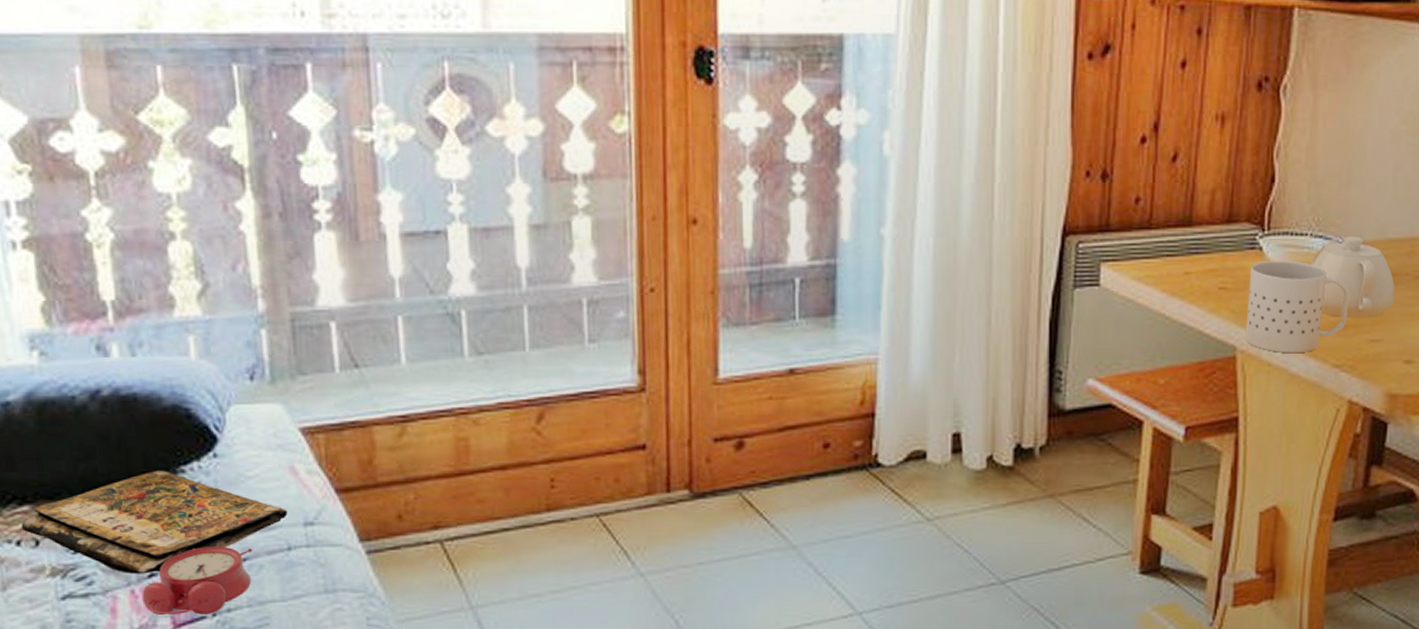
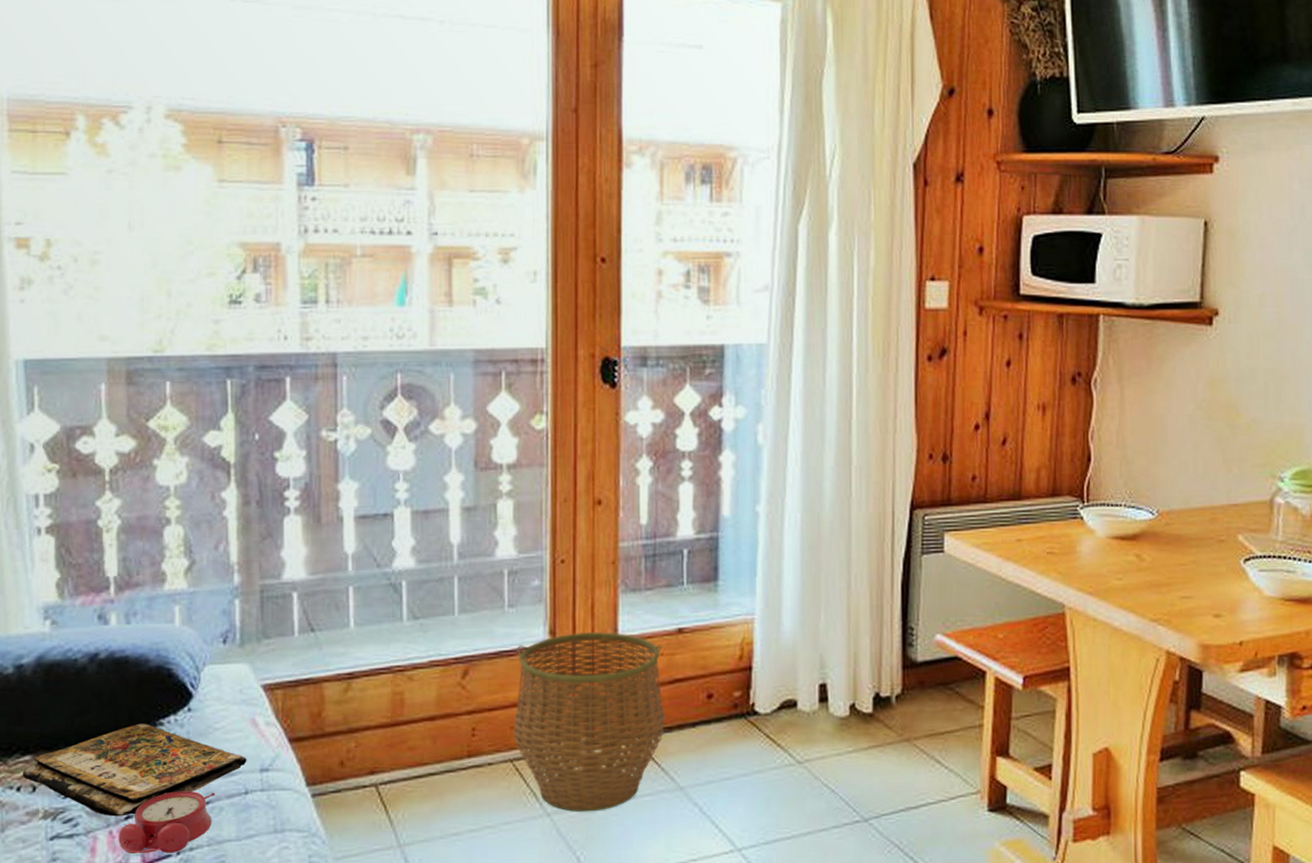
basket: none [597,372,775,571] -> present [512,632,665,811]
mug: present [1245,261,1349,354] -> none [1072,528,1161,610]
teapot: present [1310,236,1396,318] -> none [1126,506,1202,578]

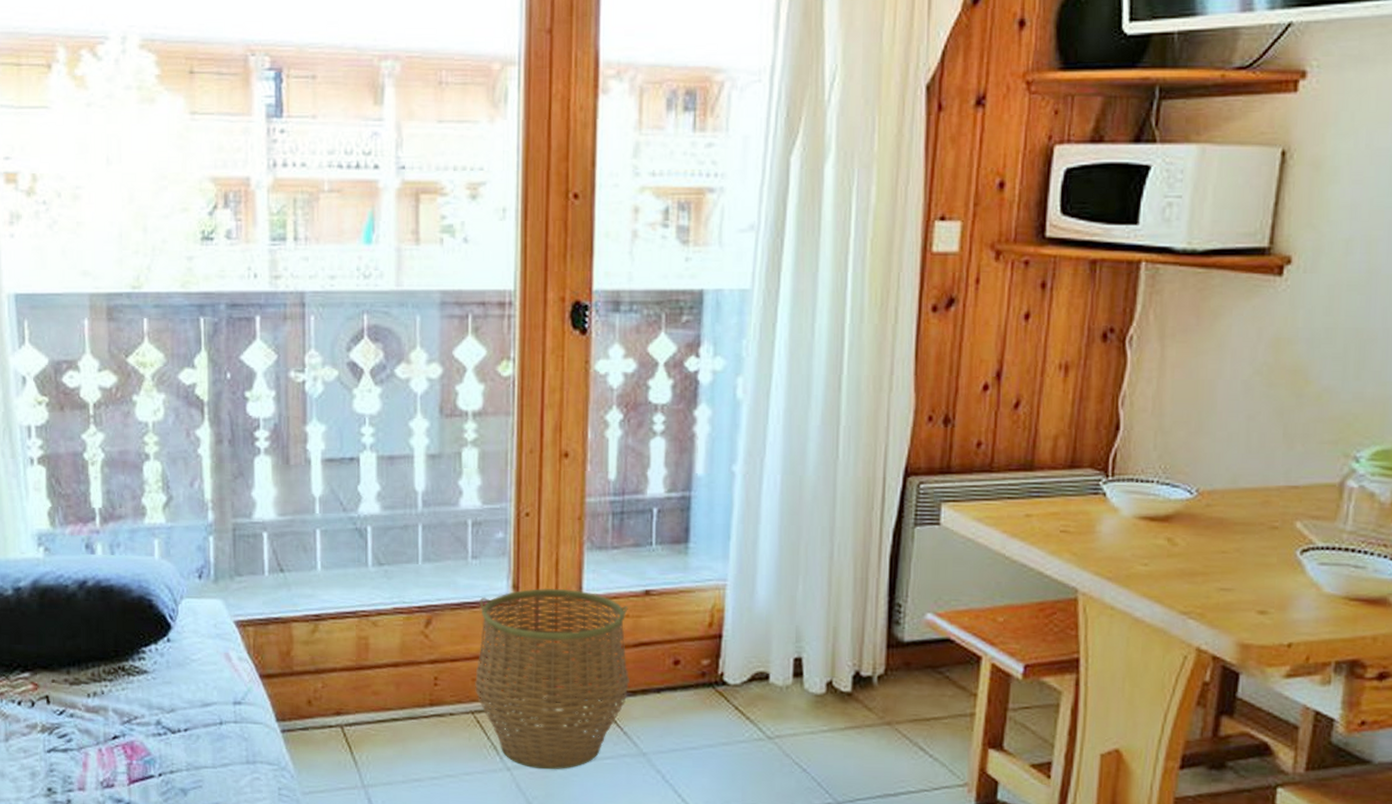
book: present [22,723,247,817] -> none [22,650,221,736]
alarm clock: present [118,791,216,855] -> none [107,716,193,774]

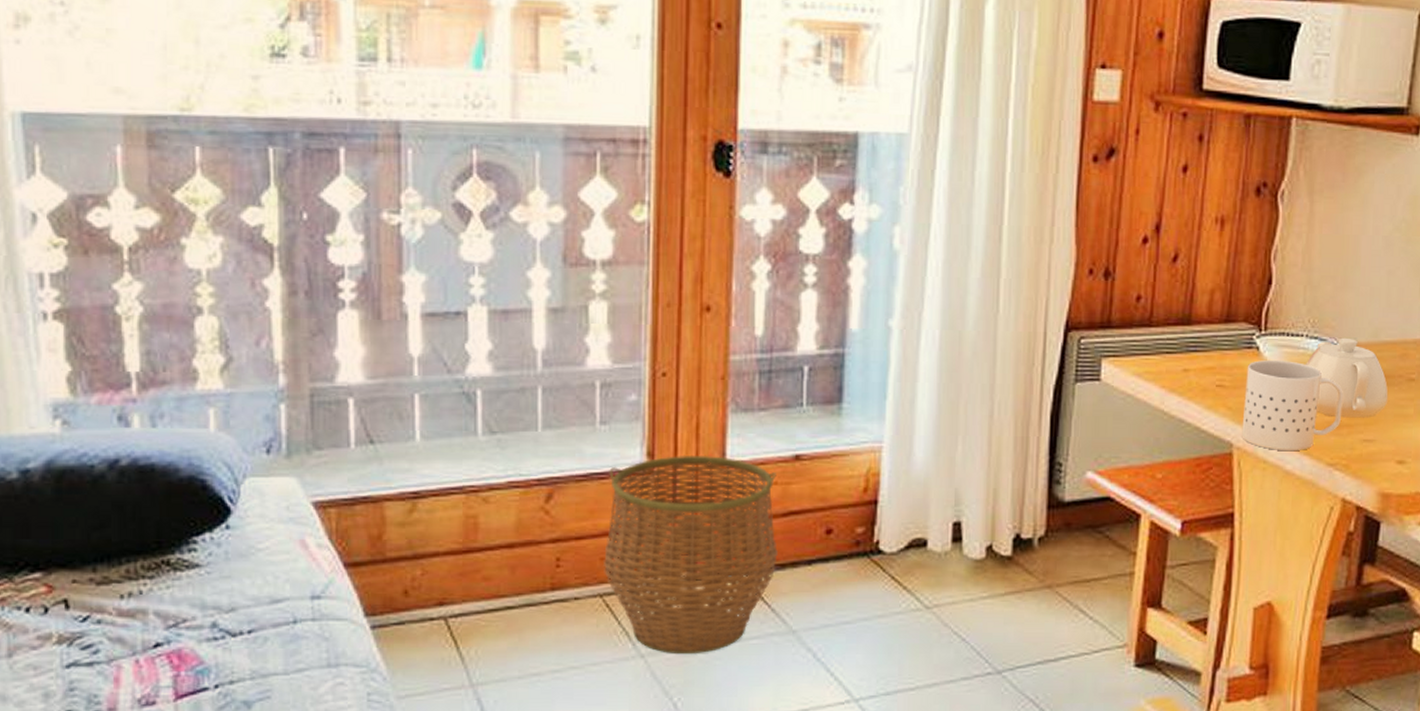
mug: none [1087,506,1198,599] -> present [1242,360,1343,452]
teapot: none [1156,484,1249,566] -> present [1306,337,1389,418]

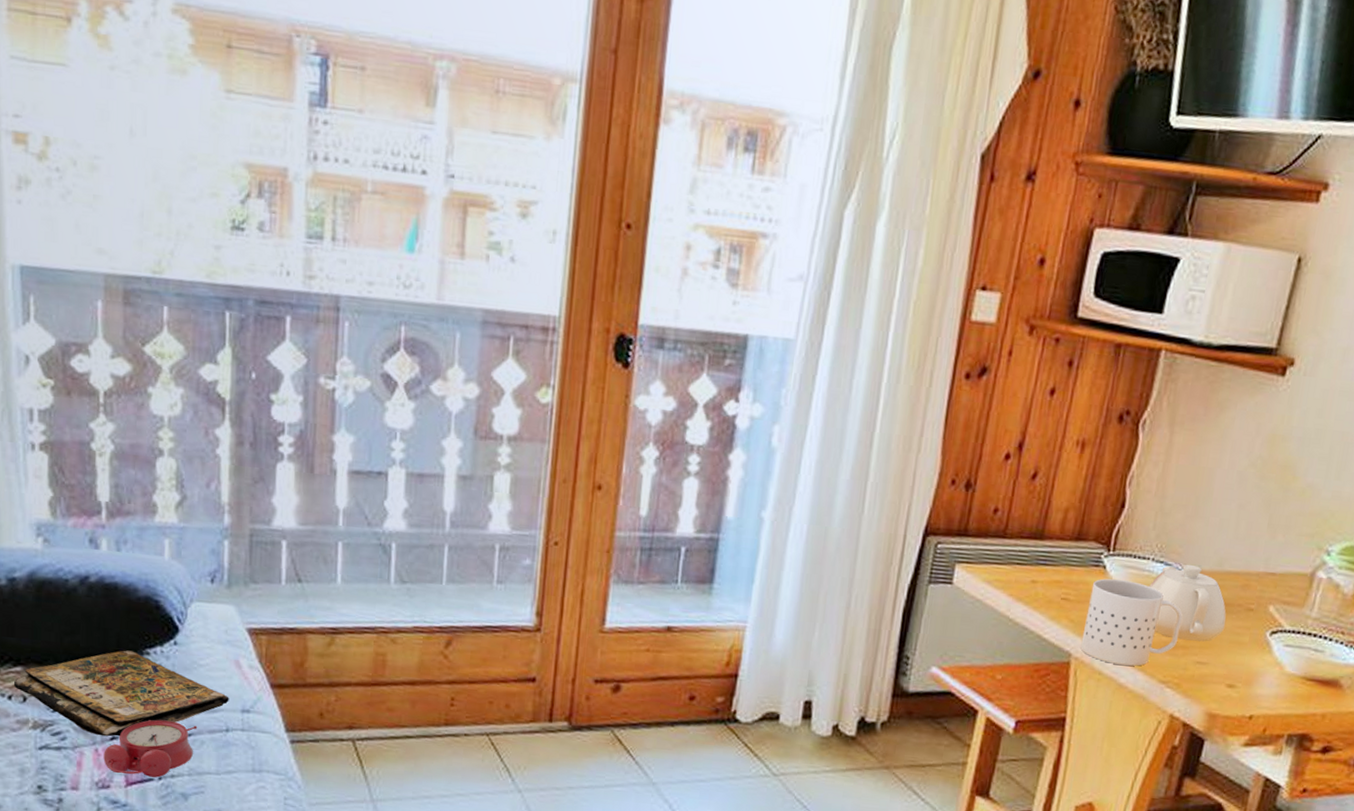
book: none [31,541,295,644] -> present [13,650,229,737]
alarm clock: none [146,618,259,686] -> present [103,719,198,778]
basket: present [602,456,778,653] -> none [491,617,649,794]

